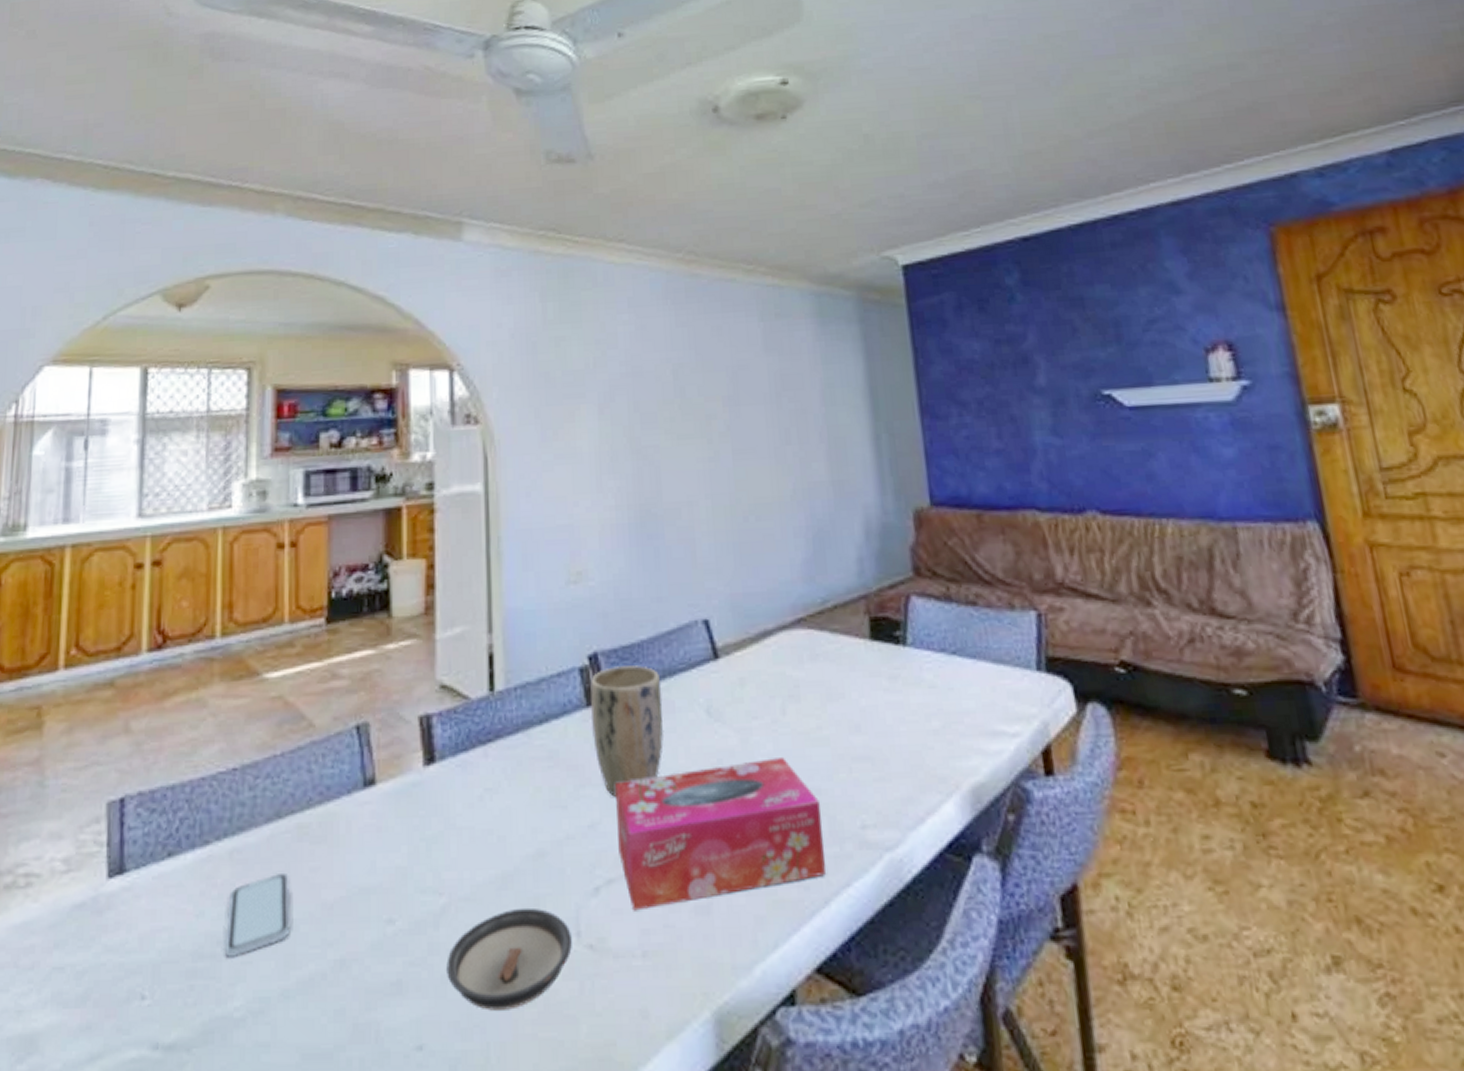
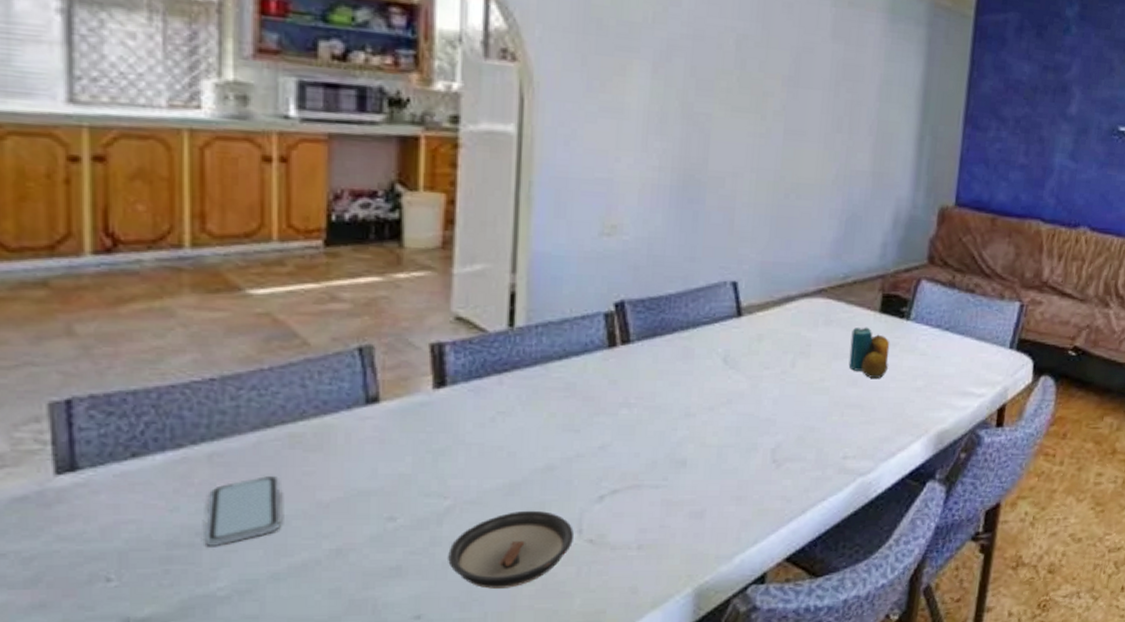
plant pot: present [590,665,664,797] -> none [610,315,684,425]
tissue box: present [615,758,825,911] -> none [625,401,812,515]
candle: none [842,658,893,722] -> present [848,327,890,378]

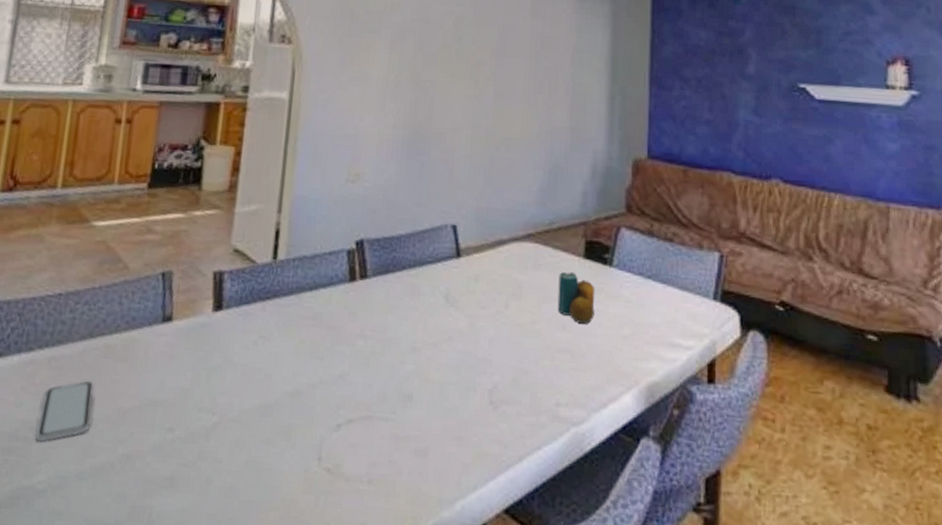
saucer: present [448,510,574,589] -> none [210,432,314,511]

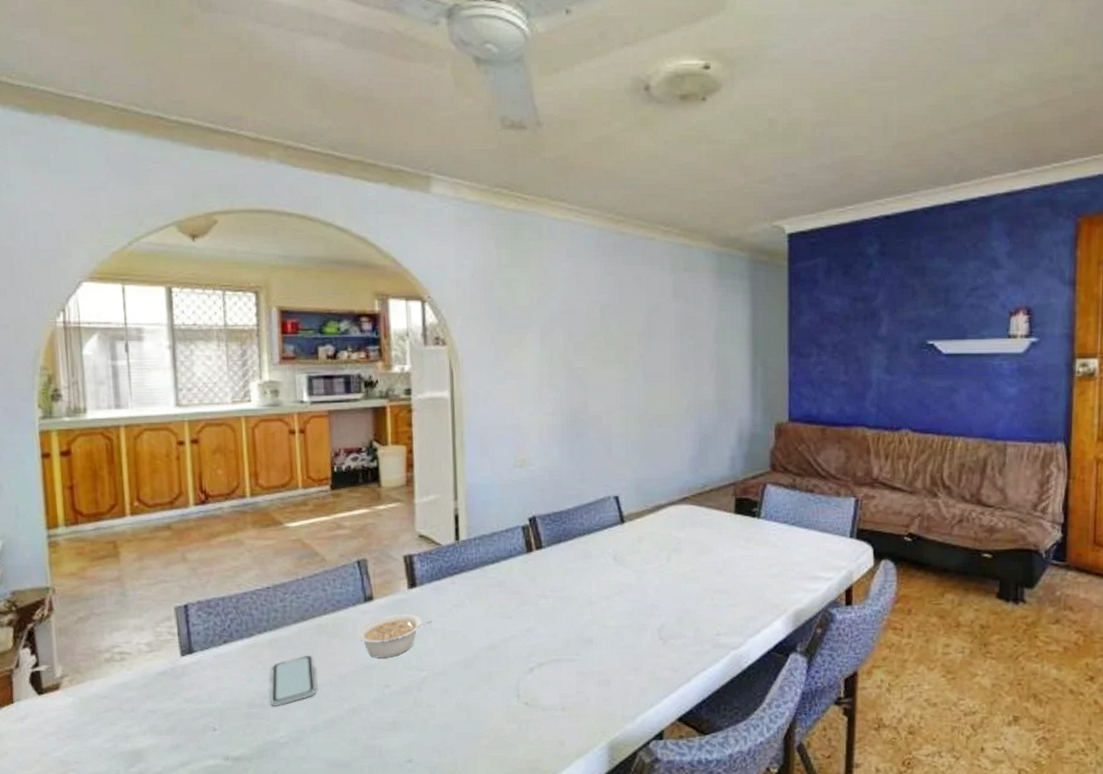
legume: none [147,341,234,394] -> present [357,614,432,658]
candle: present [557,272,595,324] -> none [713,526,746,568]

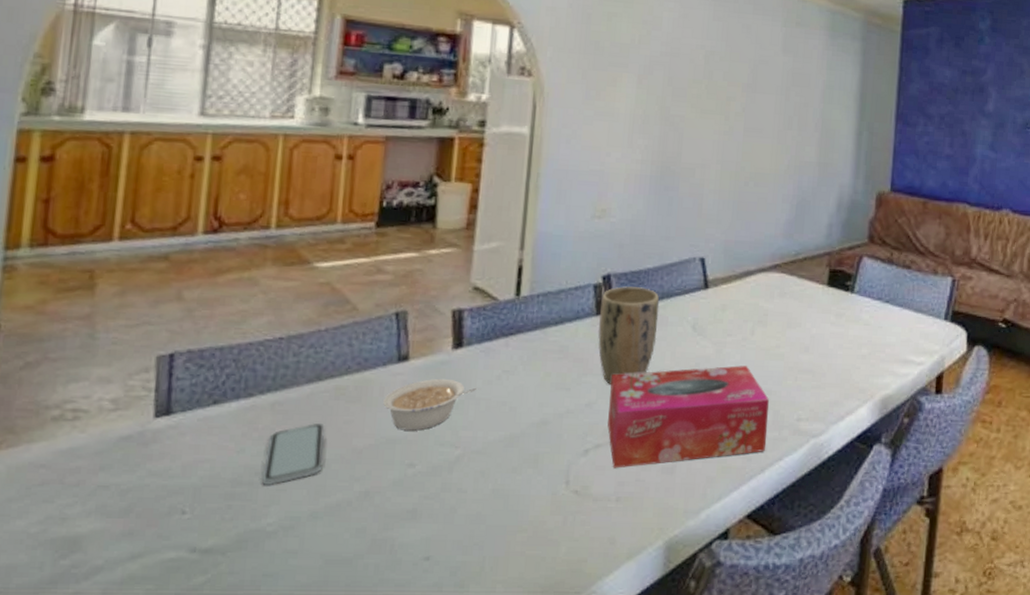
plant pot: none [530,526,583,612] -> present [597,286,660,385]
tissue box: none [546,590,690,683] -> present [607,365,770,468]

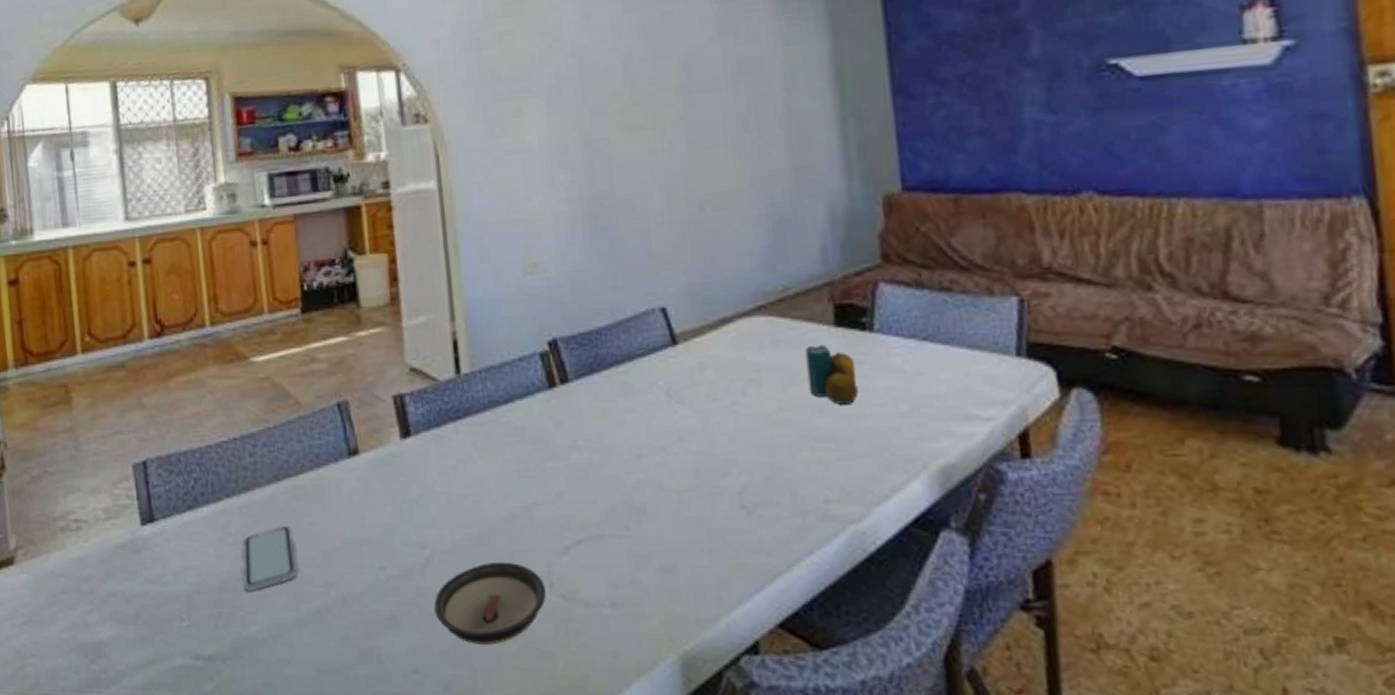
legume: present [383,378,476,431] -> none [342,472,433,531]
saucer: none [455,461,562,534] -> present [434,561,546,645]
plant pot: present [597,286,660,385] -> none [551,351,625,469]
tissue box: present [607,365,770,468] -> none [580,437,788,568]
candle: none [801,299,837,346] -> present [805,344,859,404]

